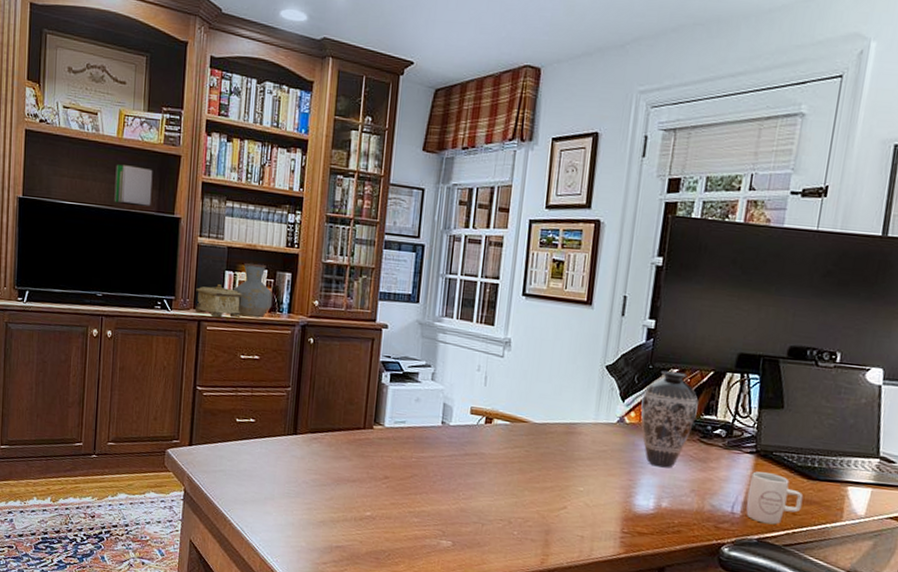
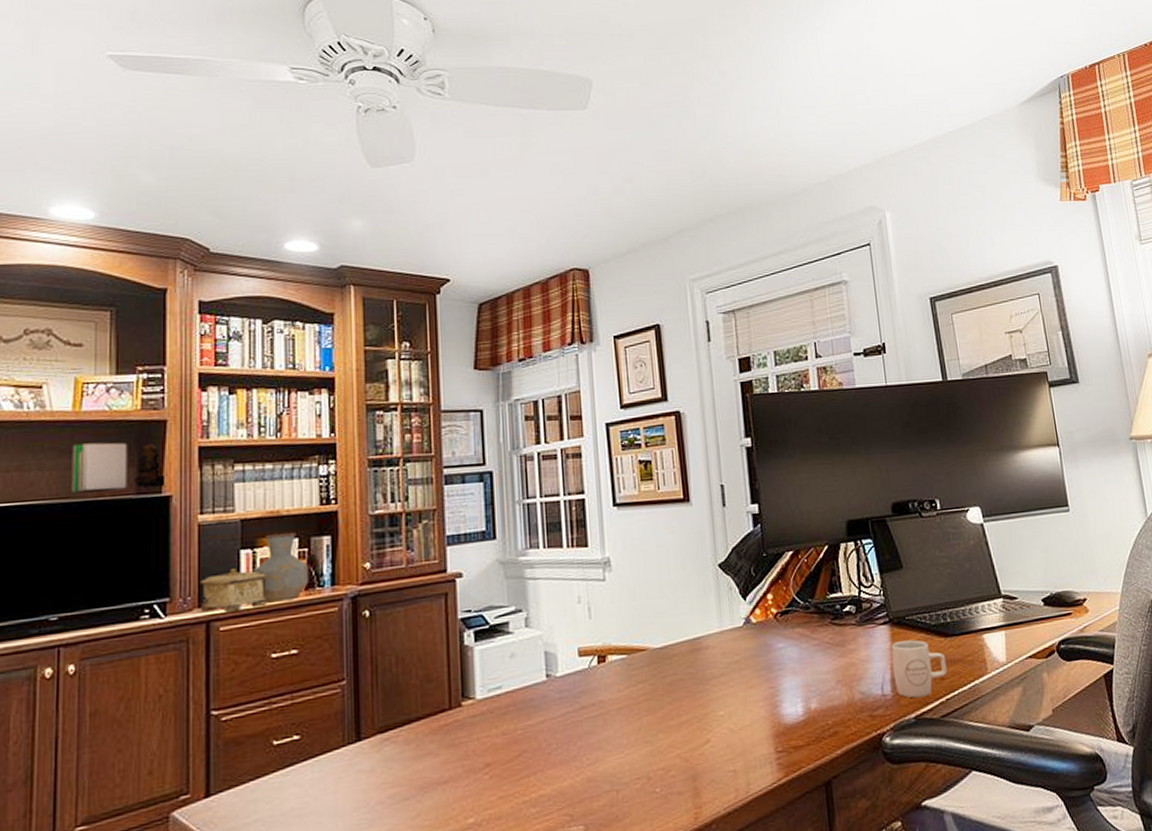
decorative figurine: none [156,173,179,211] -> present [135,443,168,489]
decorative vase: present [640,371,699,468] -> none [763,554,823,665]

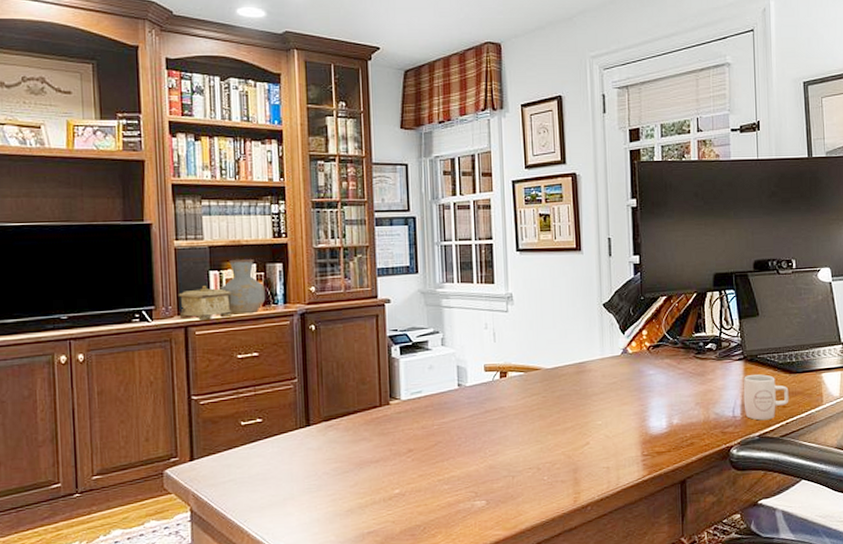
books: present [71,442,128,493] -> none [69,176,115,218]
decorative figurine: present [135,443,168,489] -> none [121,179,148,217]

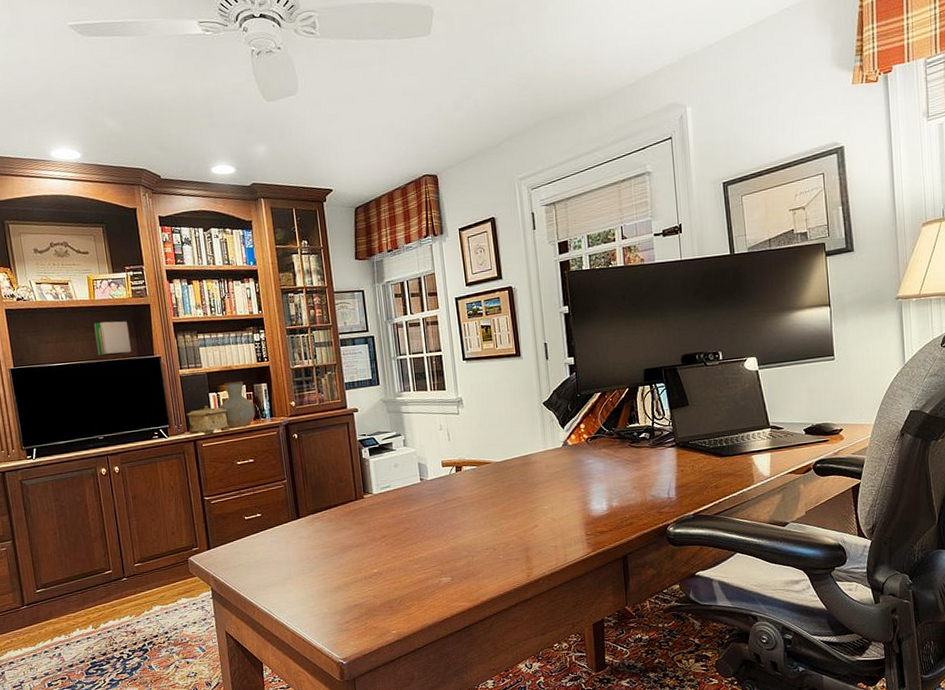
books: none [69,176,115,218] -> present [94,321,132,356]
mug: present [743,374,789,421] -> none [676,459,721,501]

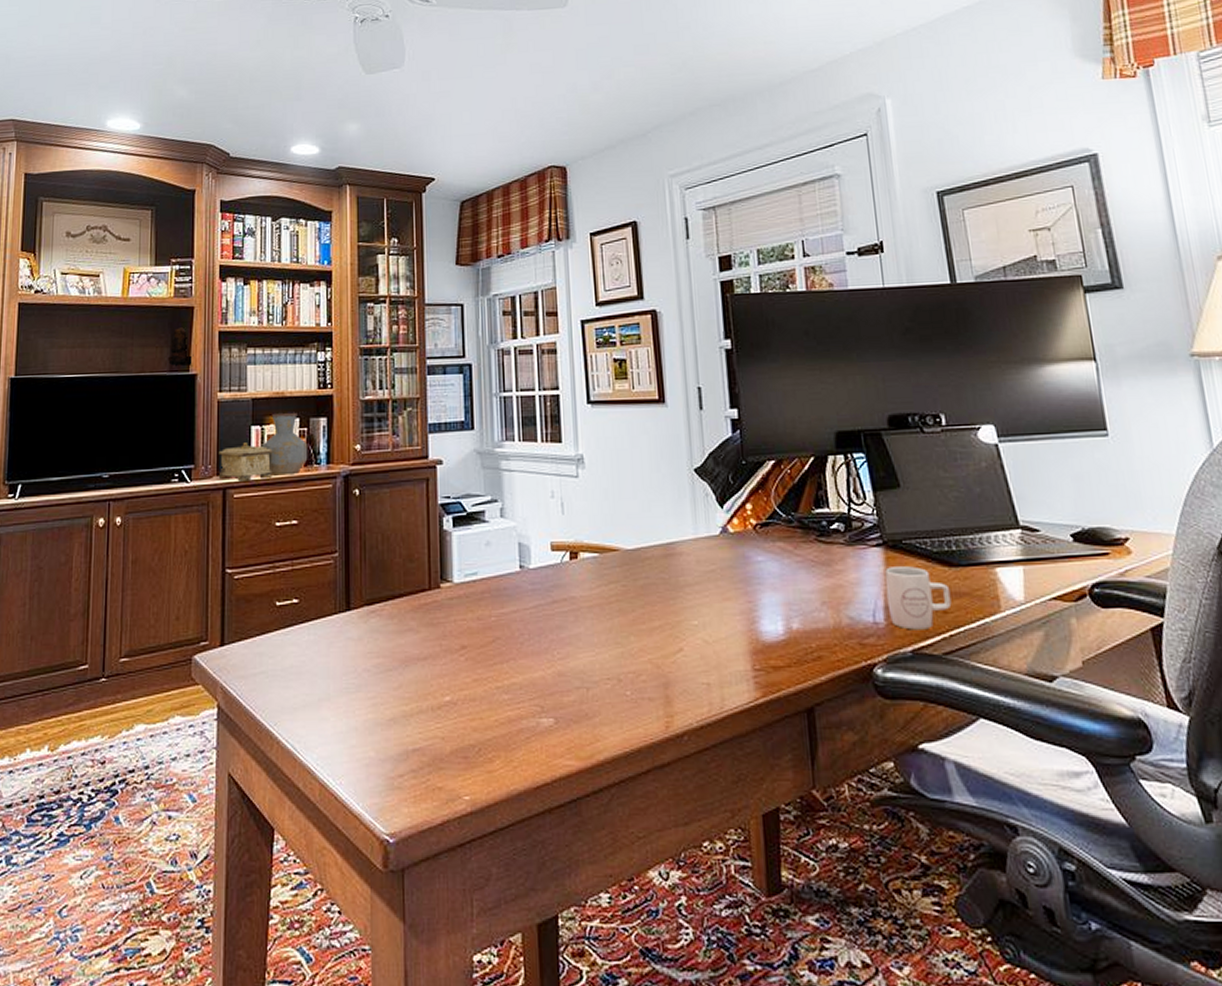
books: present [94,321,132,356] -> none [120,325,163,369]
decorative figurine: none [135,321,156,353] -> present [168,327,194,367]
mug: none [676,459,721,501] -> present [885,566,952,630]

